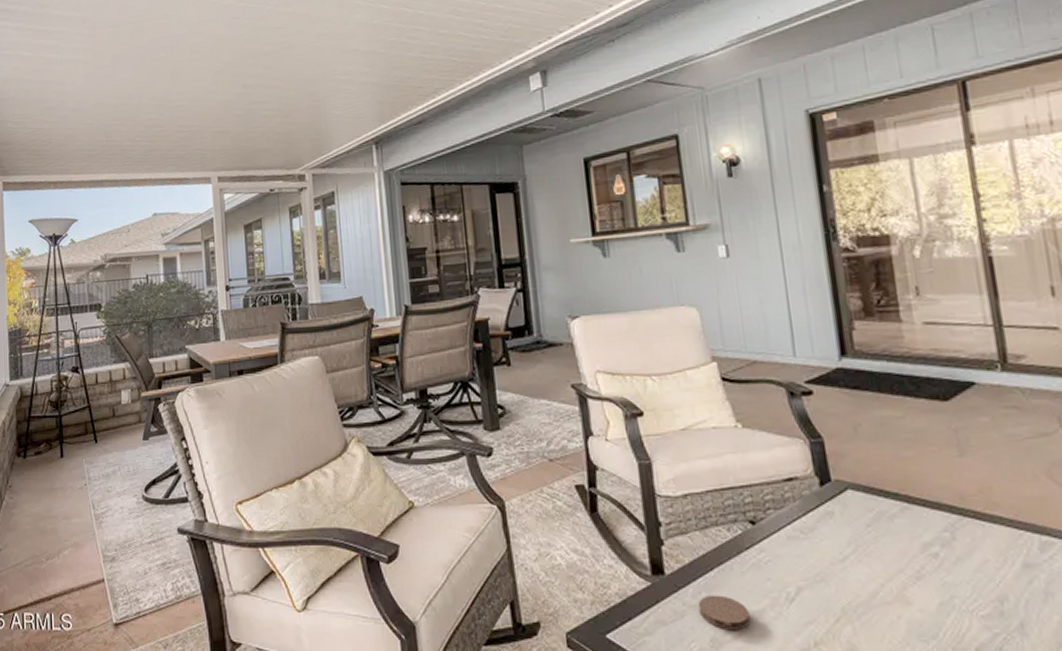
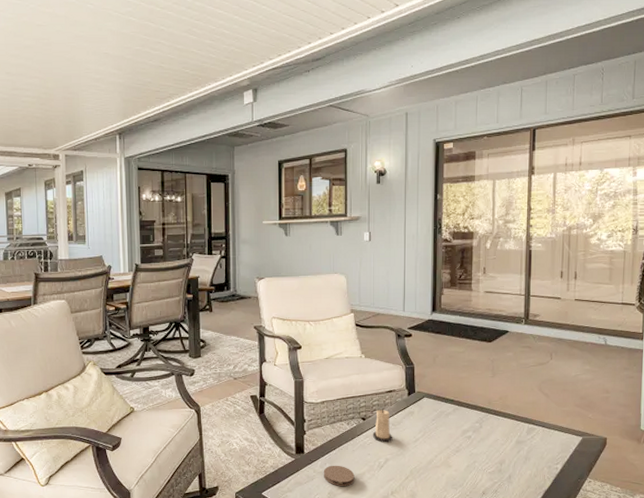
candle: none [769,506,805,561] -> present [372,409,393,443]

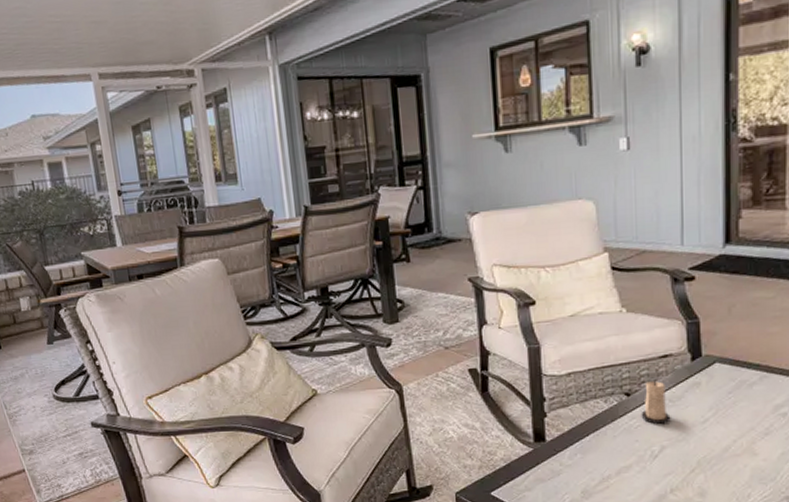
coaster: present [323,465,355,486] -> none [573,455,618,483]

